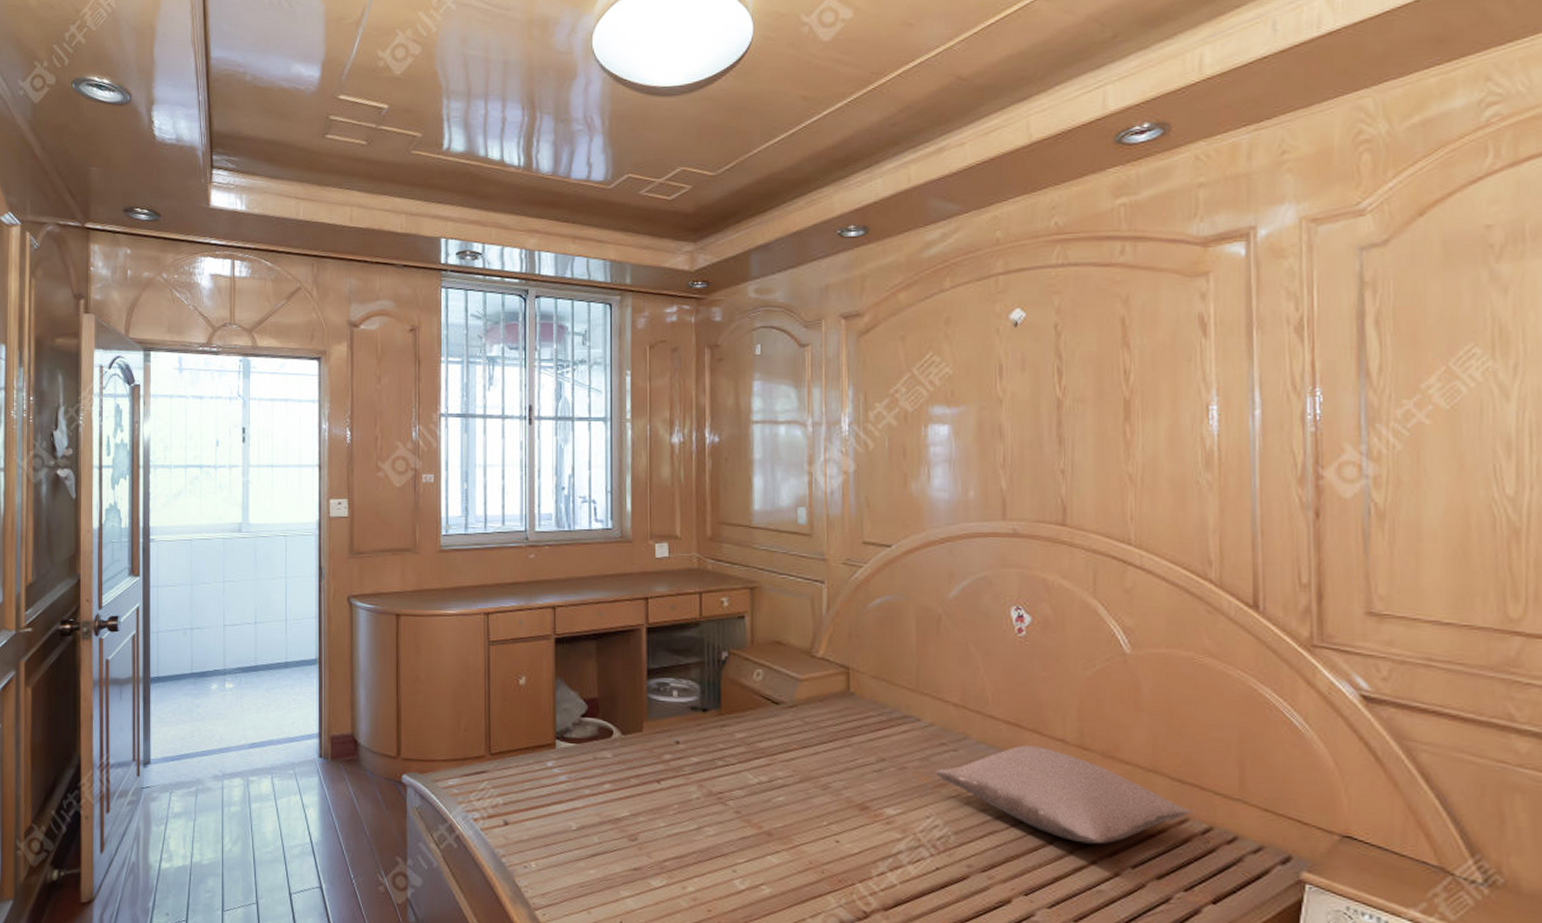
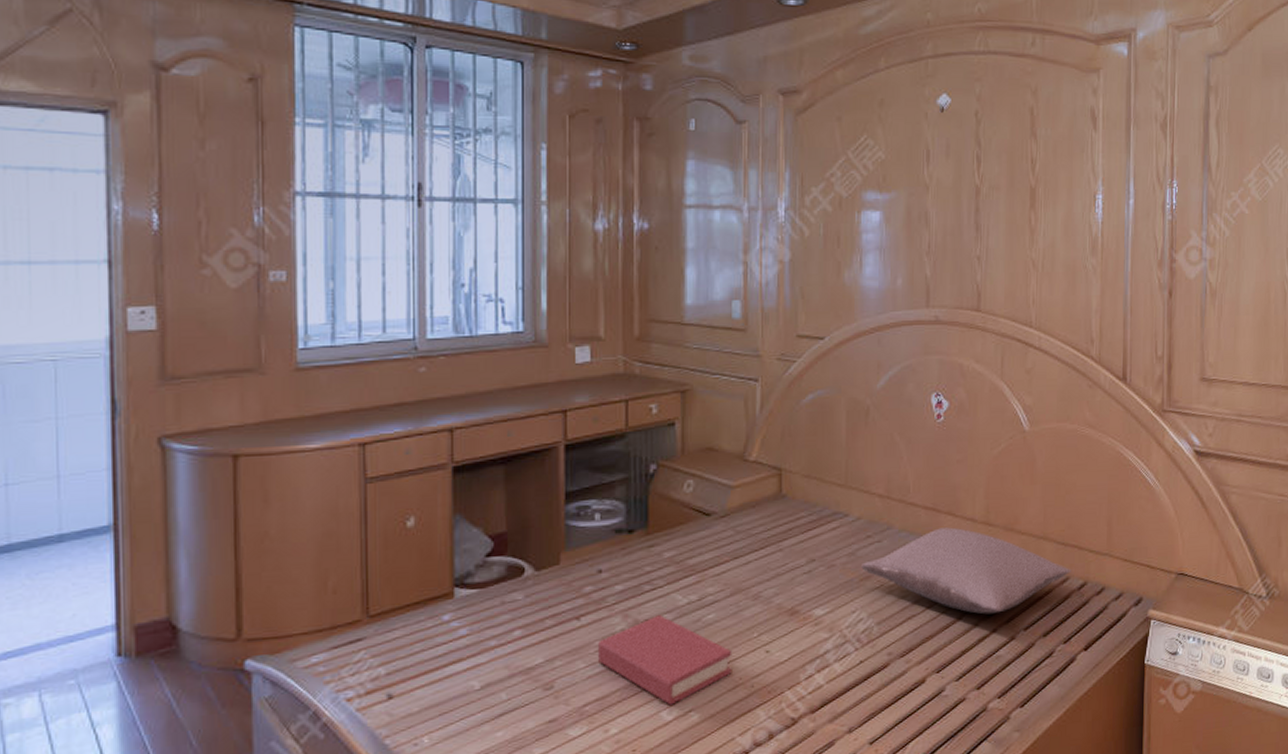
hardback book: none [675,790,802,876] -> present [597,615,733,705]

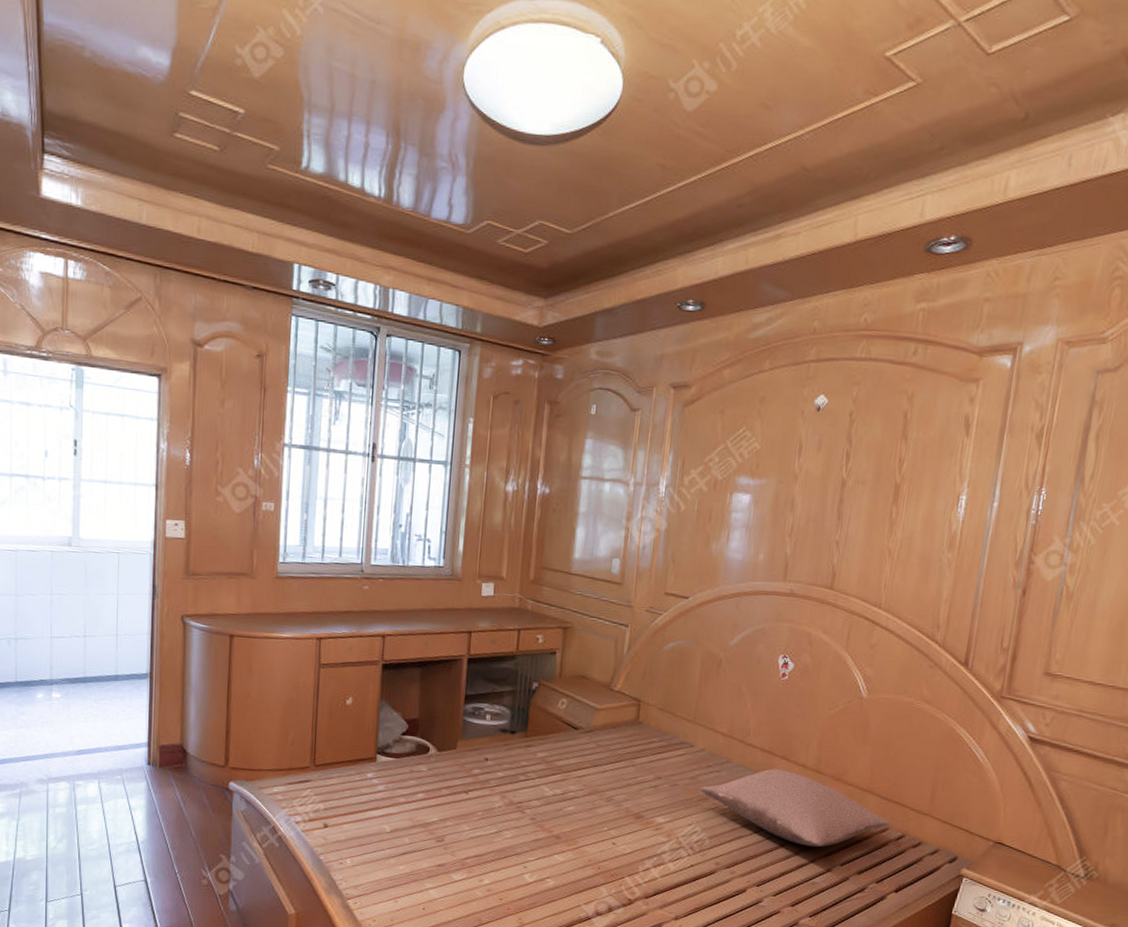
hardback book: present [597,615,733,705] -> none [479,800,586,871]

